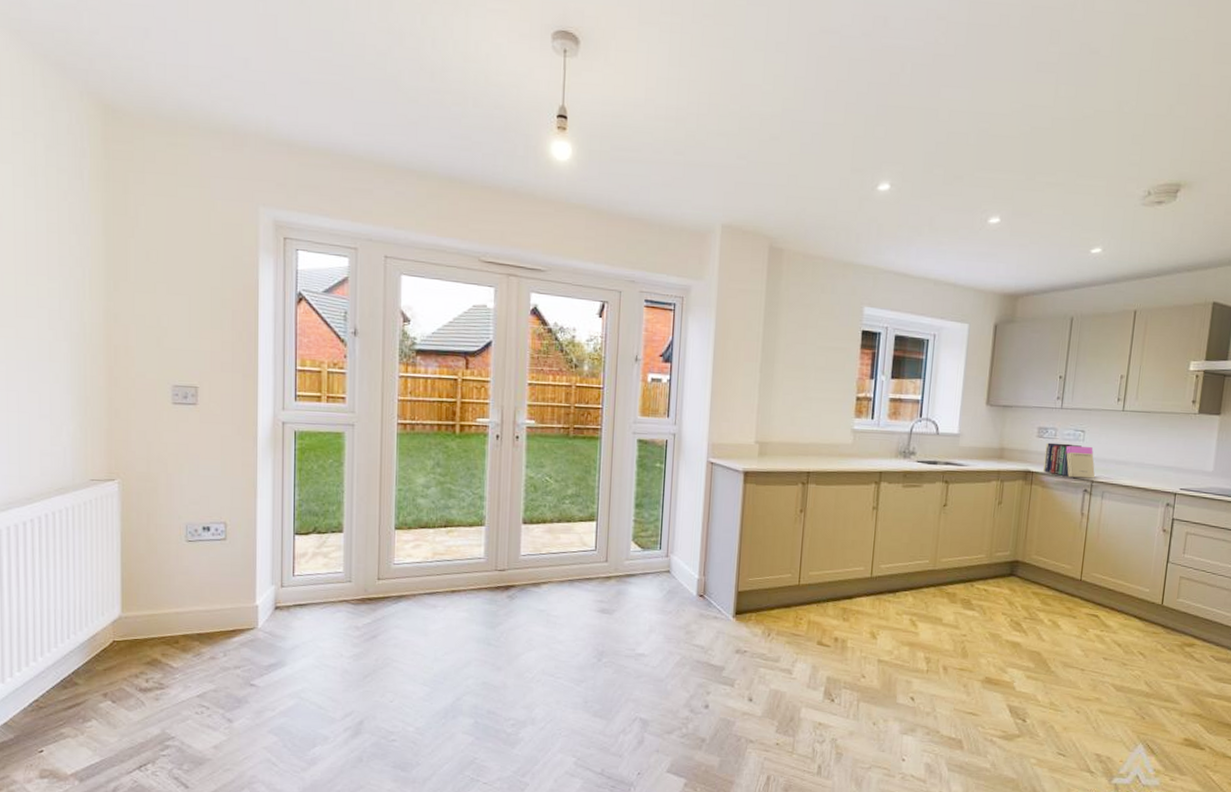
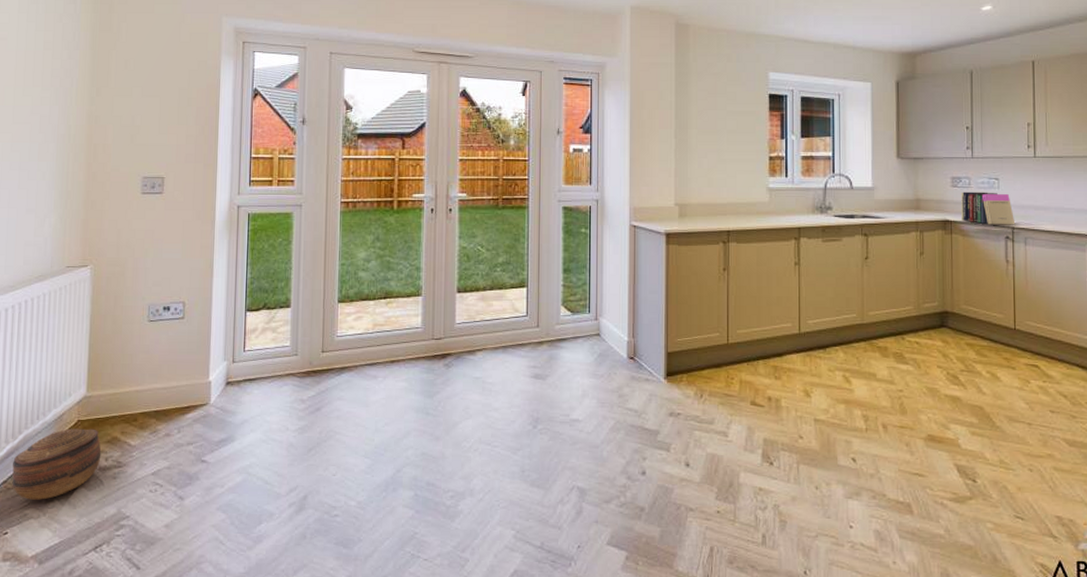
basket: none [44,648,141,720] -> present [12,428,101,500]

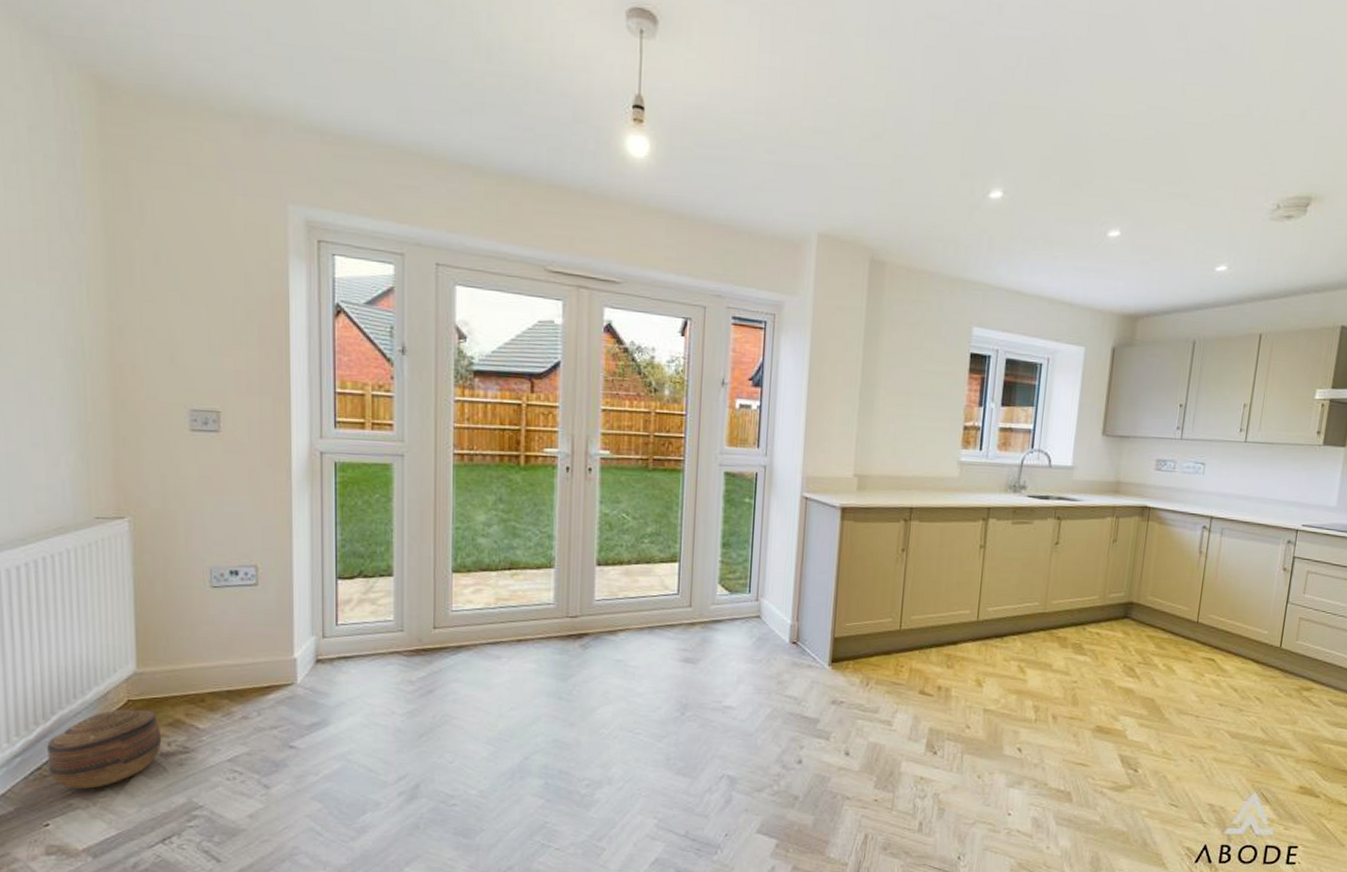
books: present [961,191,1016,225] -> none [1161,476,1215,514]

